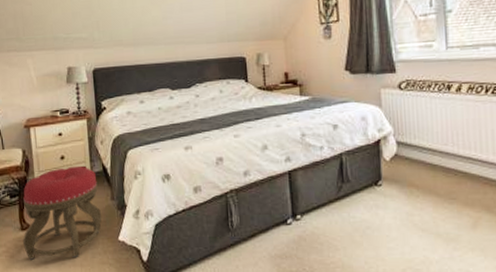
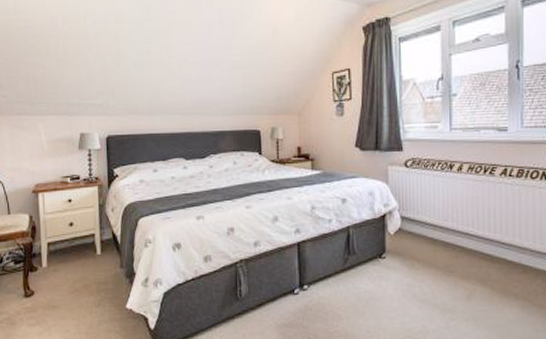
stool: present [23,166,103,260] -> none [26,233,110,327]

